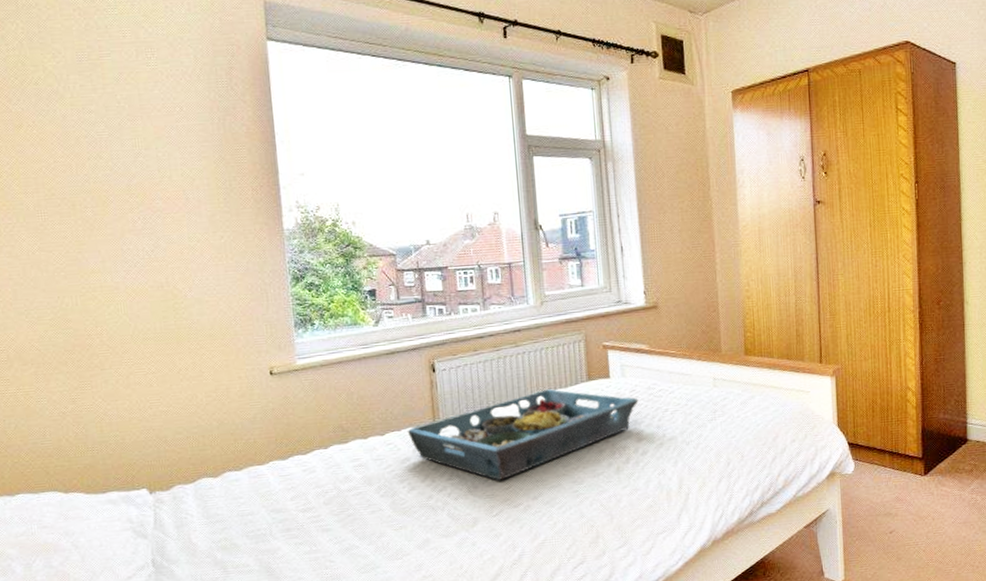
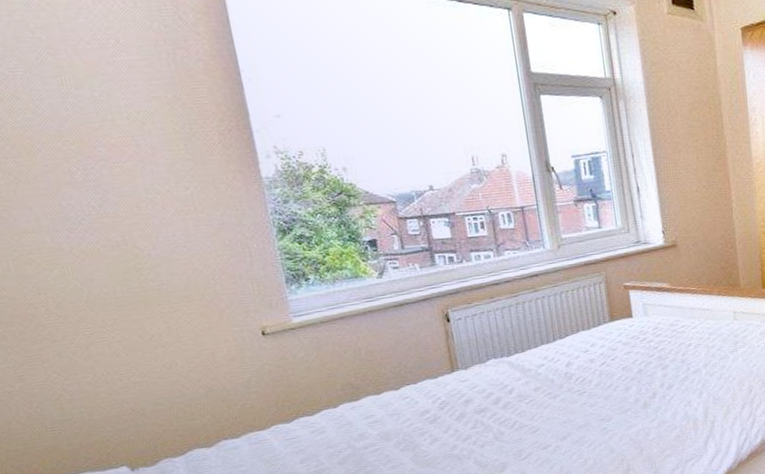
serving tray: present [407,389,639,481] -> none [424,331,662,426]

